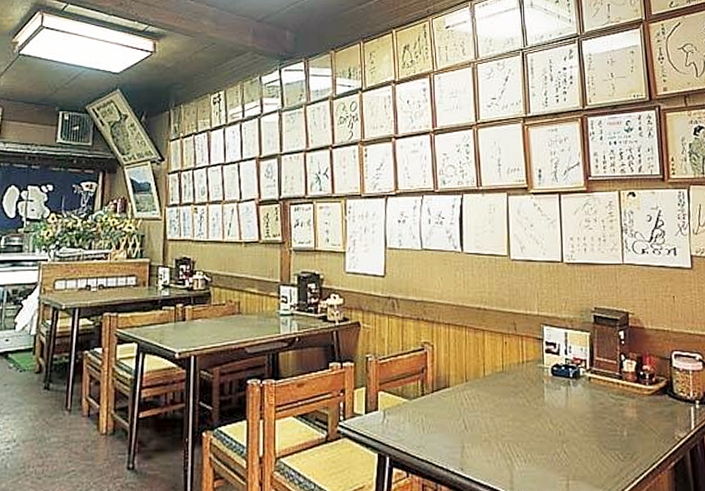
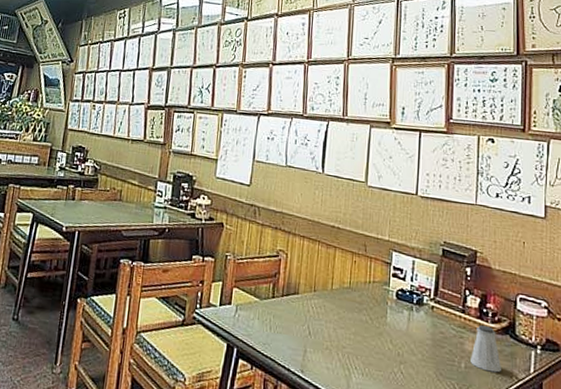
saltshaker: none [632,388,664,436] -> present [470,324,502,373]

